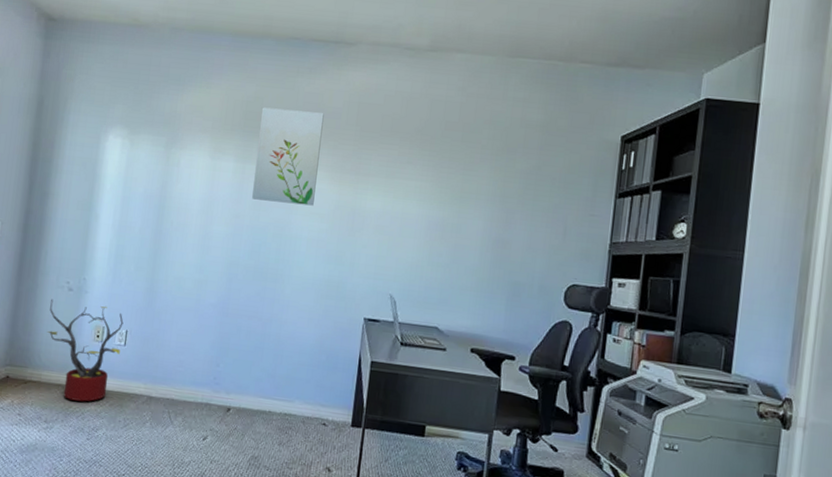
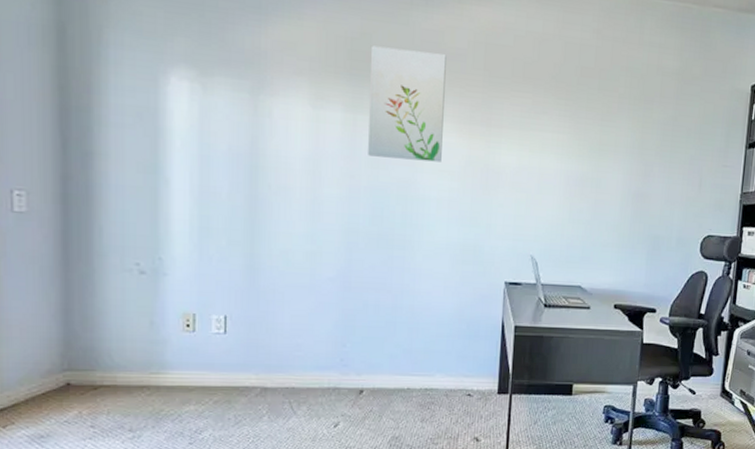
decorative plant: present [47,299,124,402] -> none [116,285,220,402]

